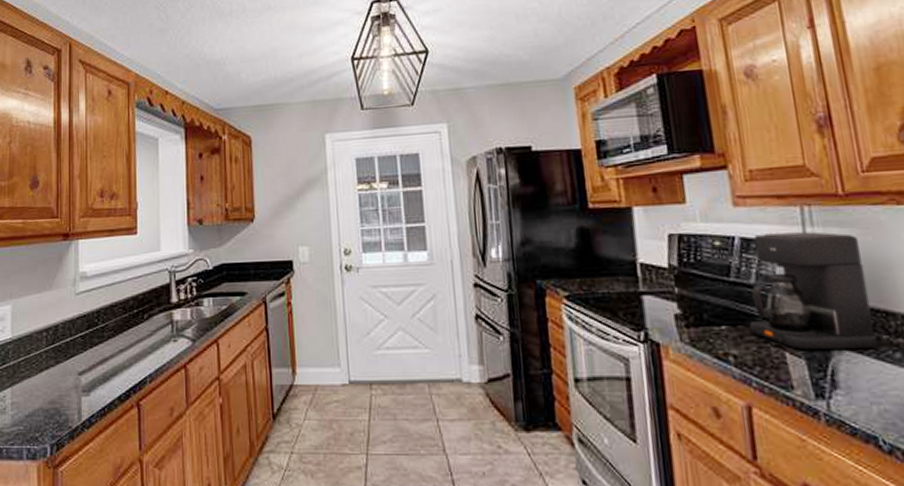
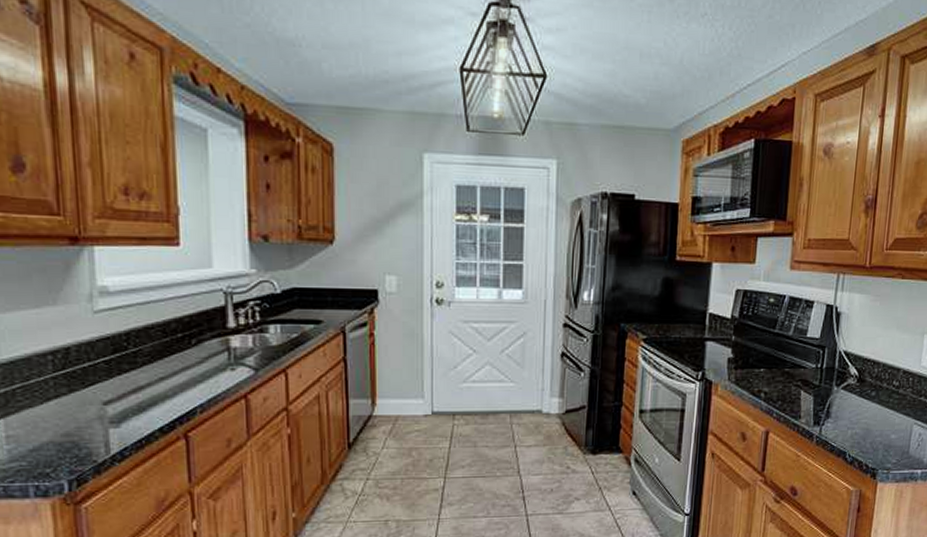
coffee maker: present [749,231,879,349] -> none [780,295,871,388]

